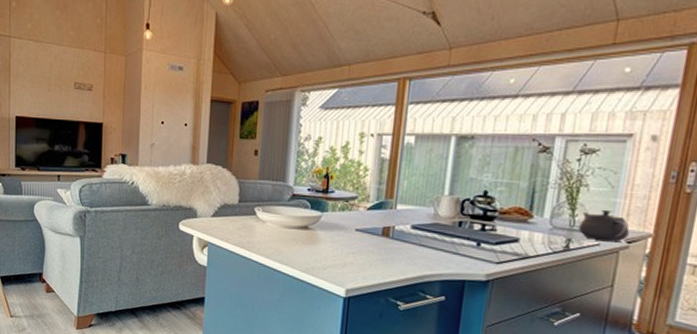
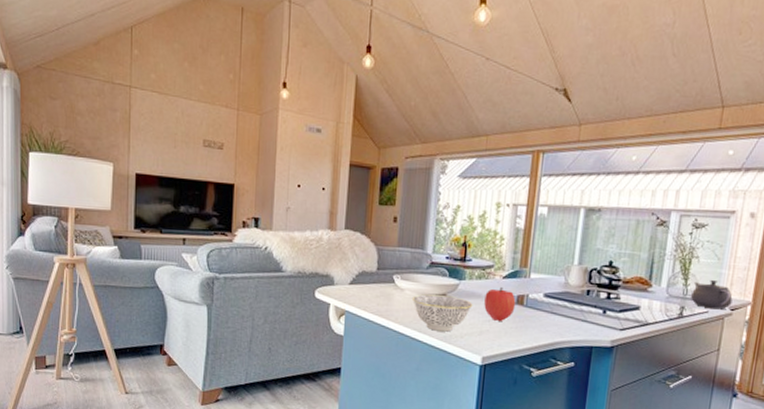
bowl: none [273,226,336,264] -> present [411,294,473,332]
fruit: none [347,218,381,253] -> present [484,286,516,321]

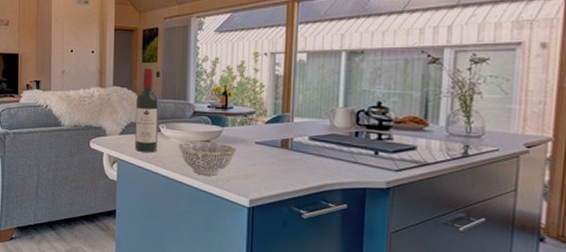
wine bottle: none [365,212,395,305] -> present [135,69,160,152]
fruit: present [484,286,516,321] -> none [248,131,280,165]
teapot: present [691,279,733,310] -> none [476,115,528,147]

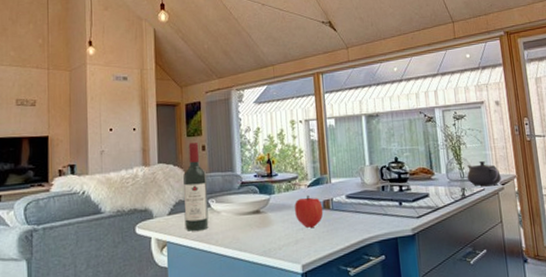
bowl: present [177,141,237,176] -> none [228,211,285,247]
fruit: none [248,131,280,165] -> present [295,195,324,228]
teapot: none [476,115,528,147] -> present [467,160,501,187]

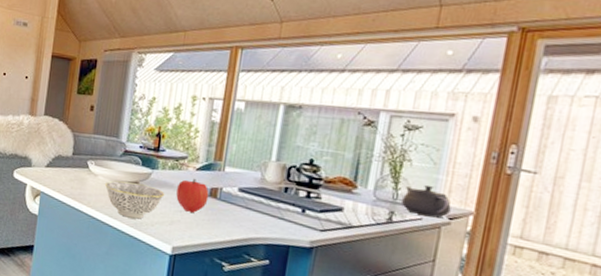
wine bottle: present [182,143,209,231] -> none [60,101,91,189]
bowl: none [228,211,285,247] -> present [104,181,165,219]

